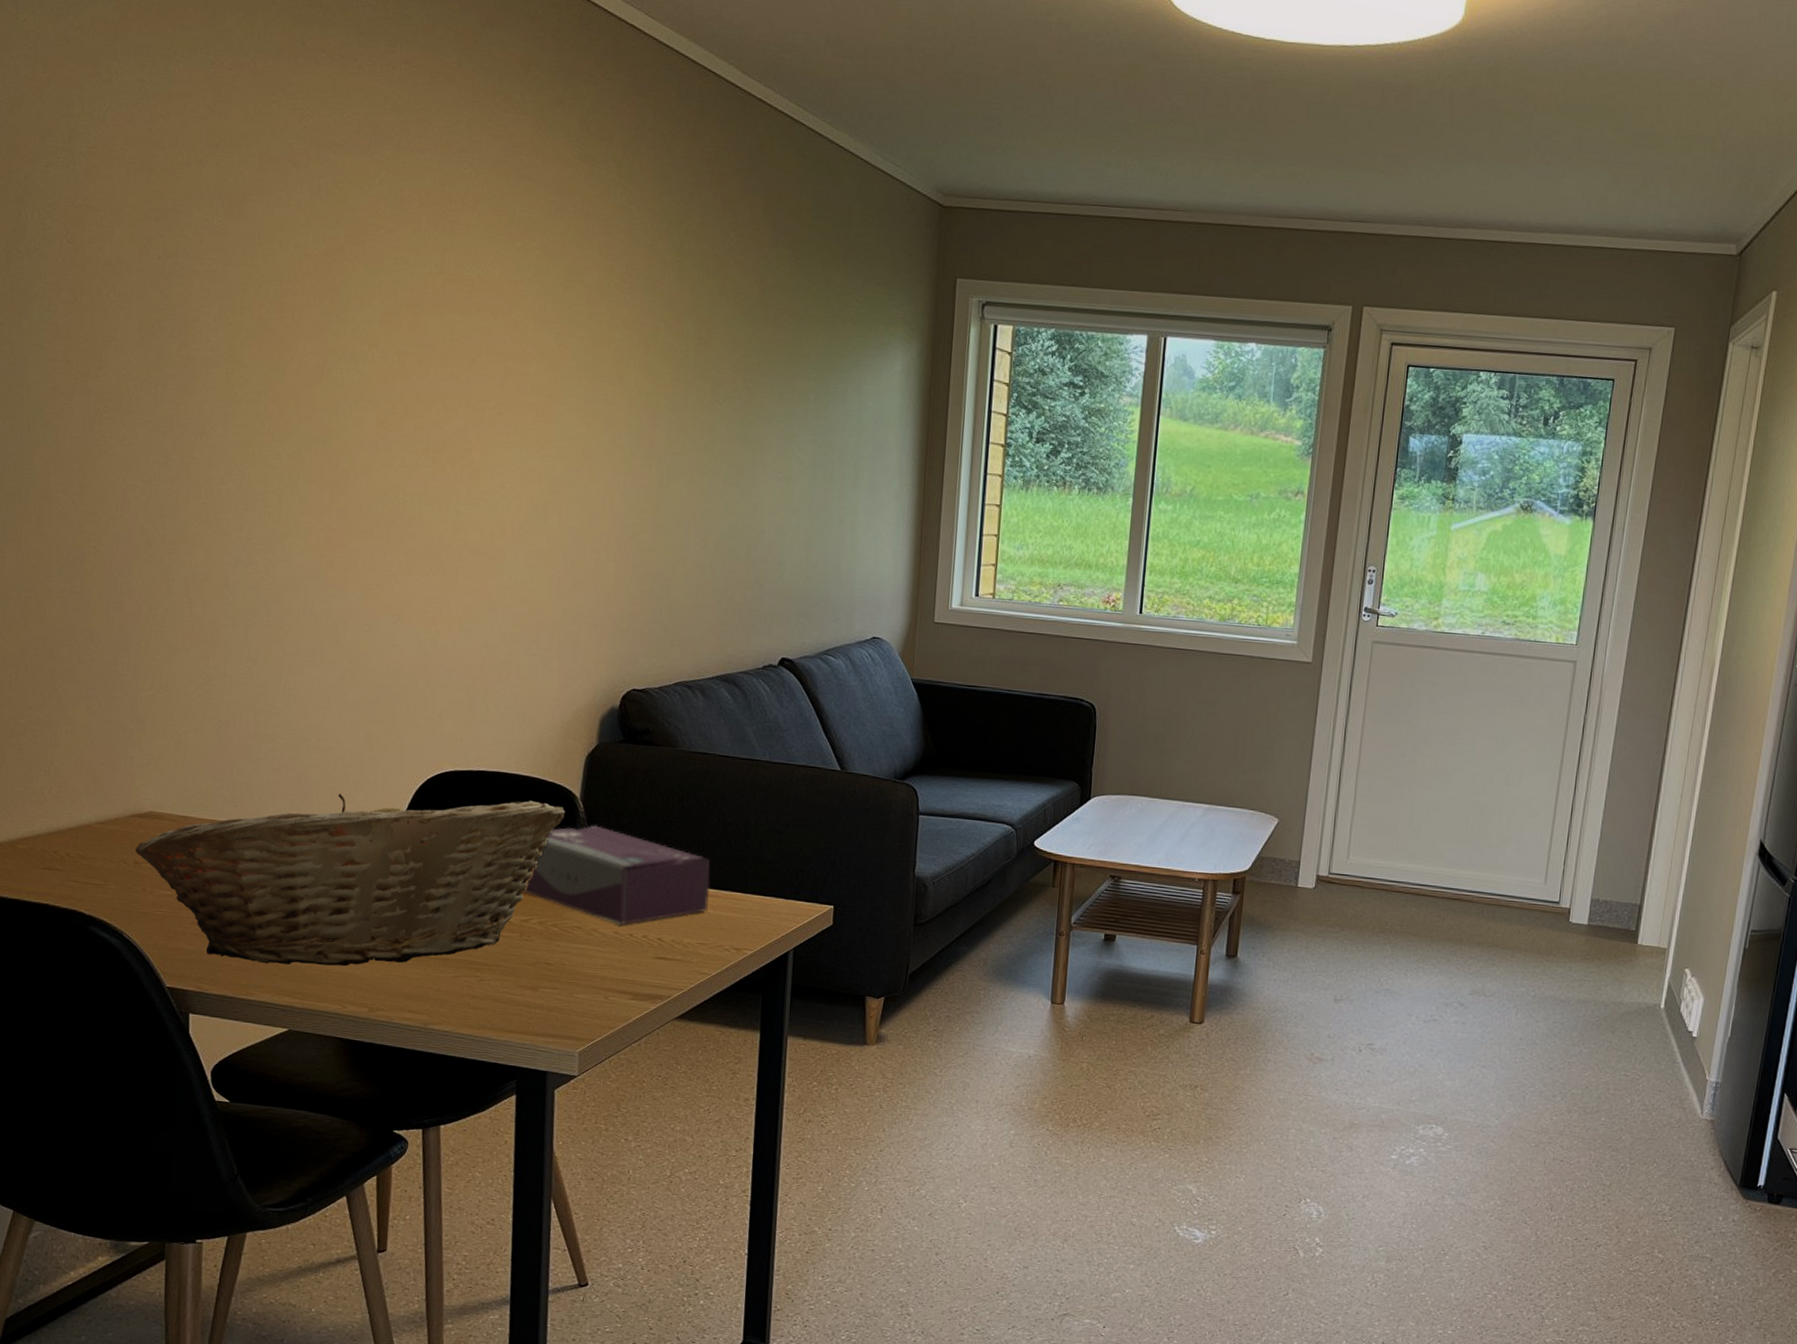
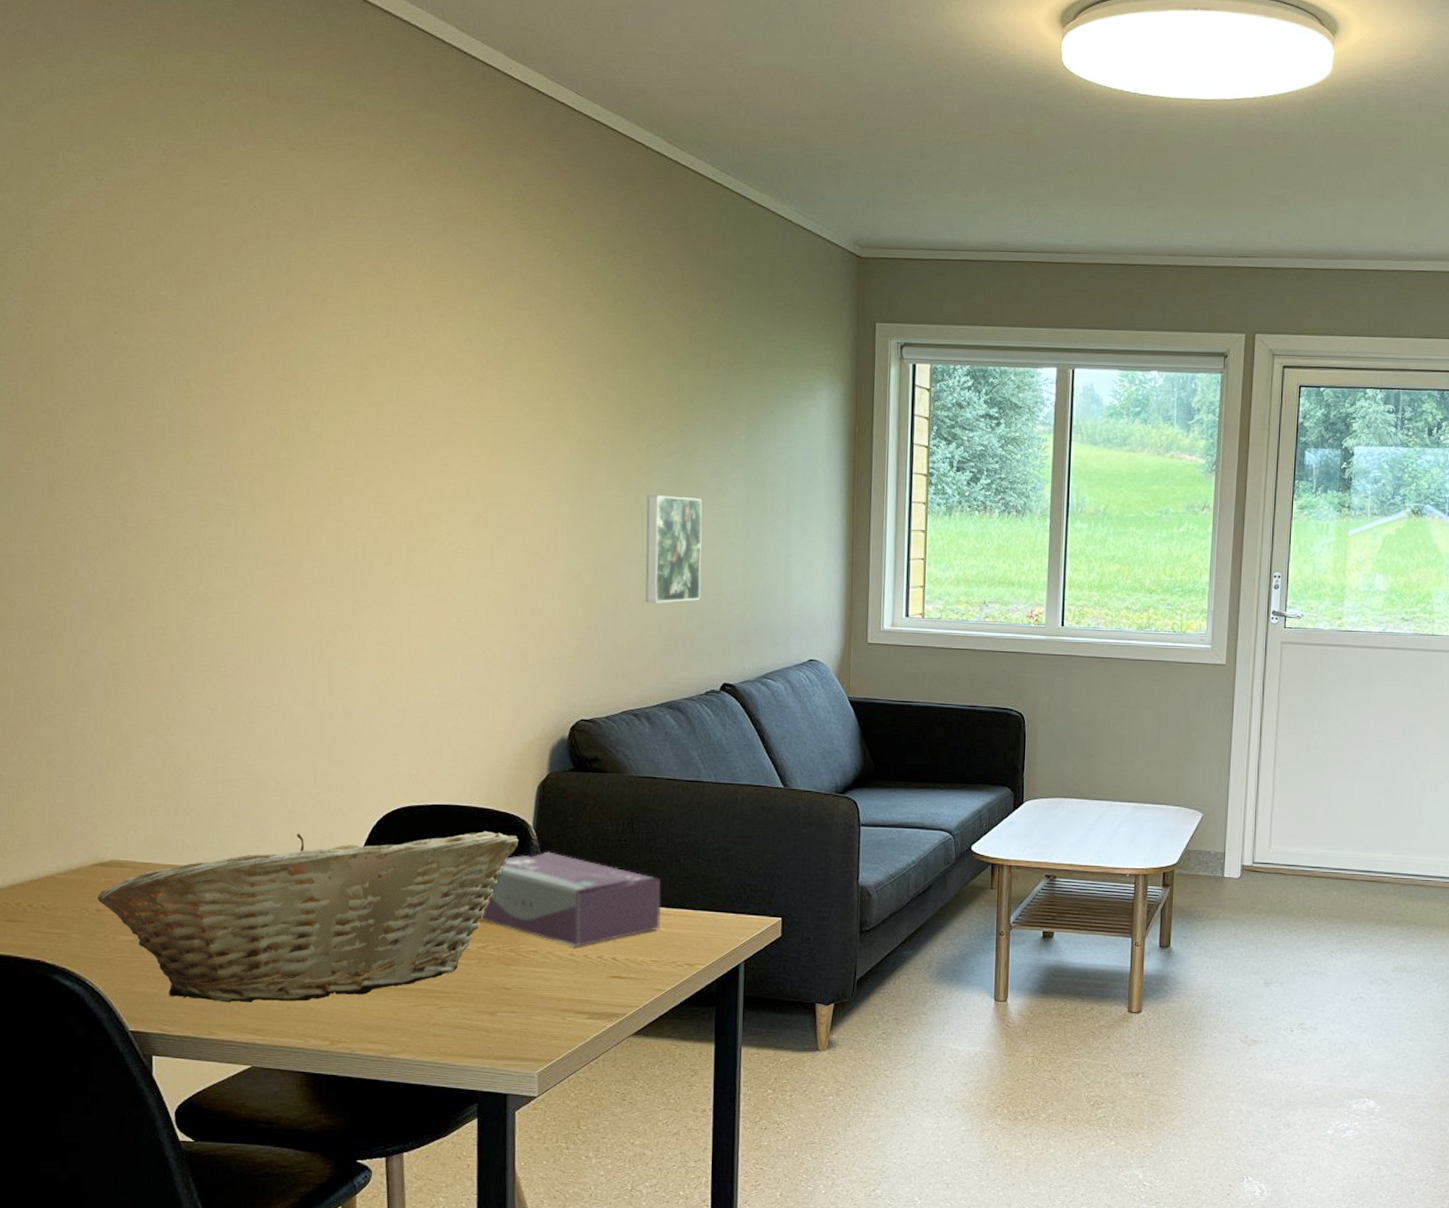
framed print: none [703,454,766,570] -> present [645,495,702,603]

